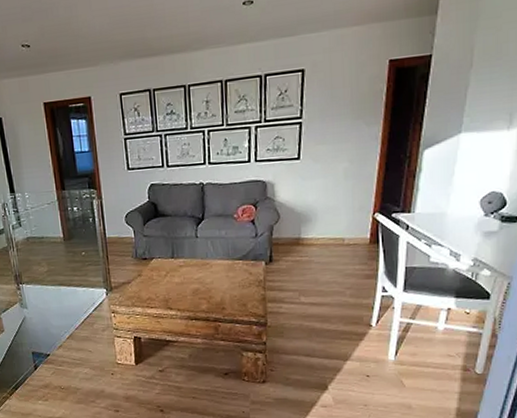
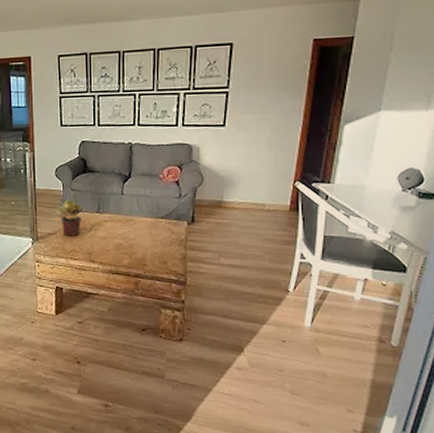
potted plant: none [128,246,157,285] -> present [55,199,84,237]

